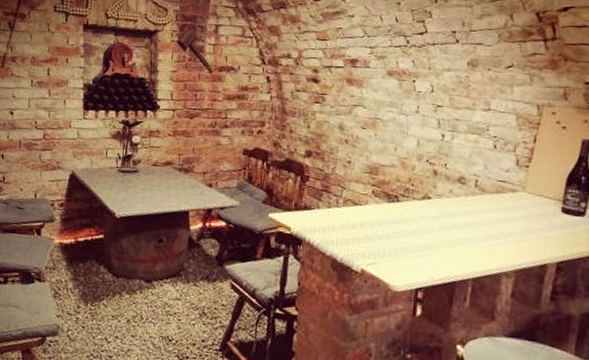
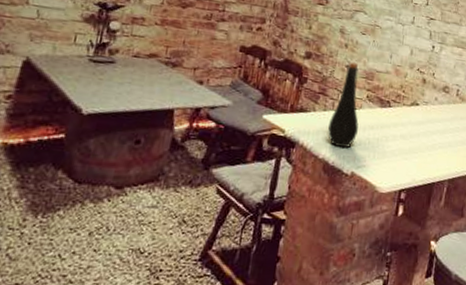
bottle: none [334,157,365,245] -> present [328,62,359,148]

